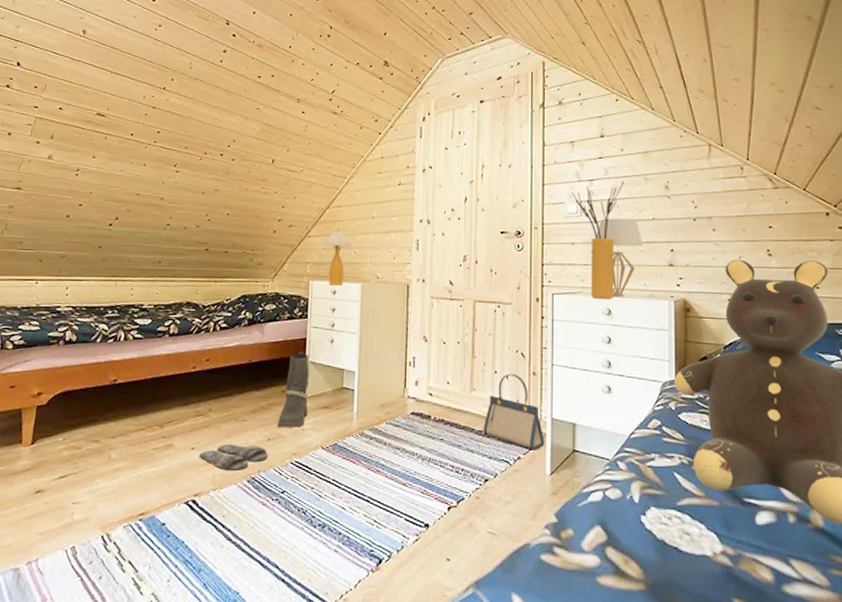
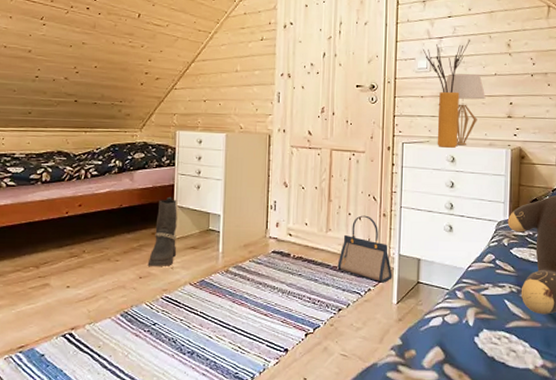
slippers: present [199,443,268,471] -> none [74,281,140,306]
table lamp: present [321,228,354,287] -> none [187,81,218,136]

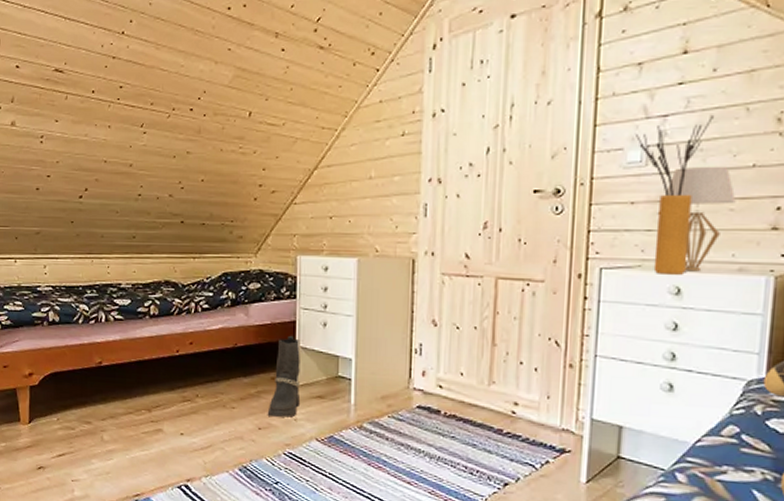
handbag: present [337,215,393,283] -> none [503,365,581,455]

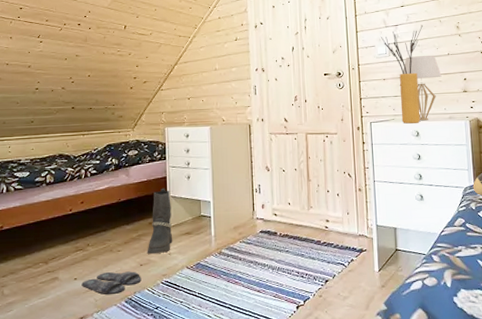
slippers: none [189,431,259,459] -> present [81,271,142,295]

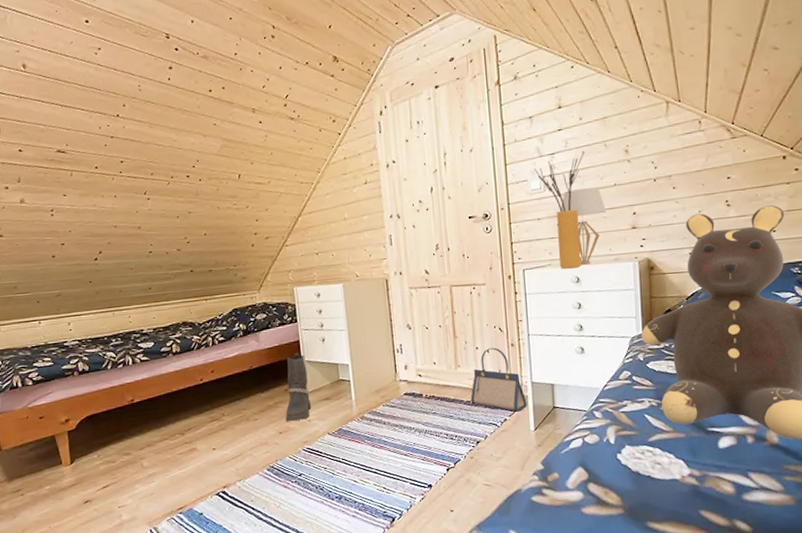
slippers: present [81,271,142,295] -> none [221,439,282,464]
handbag: none [321,191,372,253] -> present [470,347,527,412]

